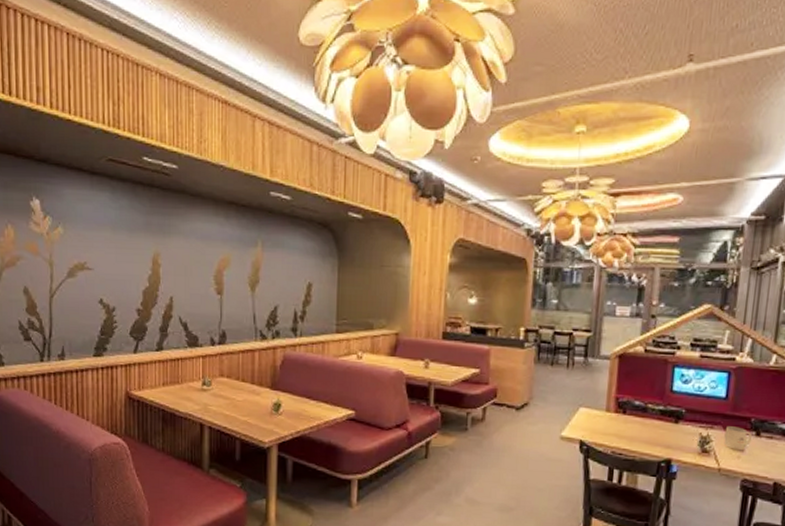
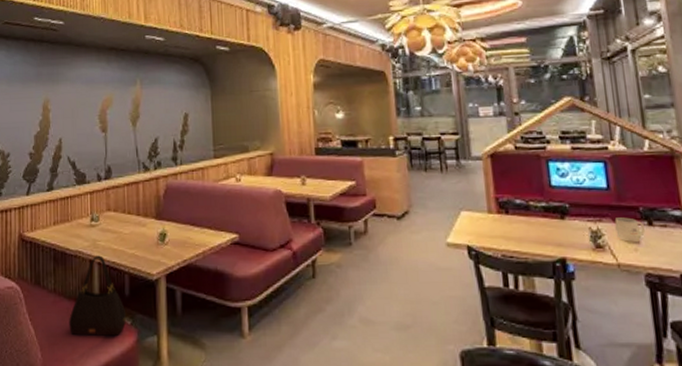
handbag: none [177,419,236,496] -> present [69,255,127,336]

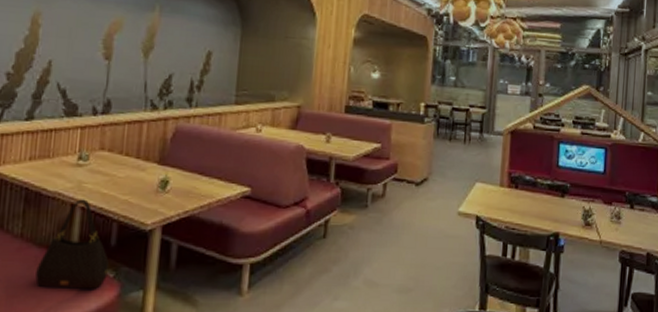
mug: present [614,217,646,243] -> none [603,199,628,223]

